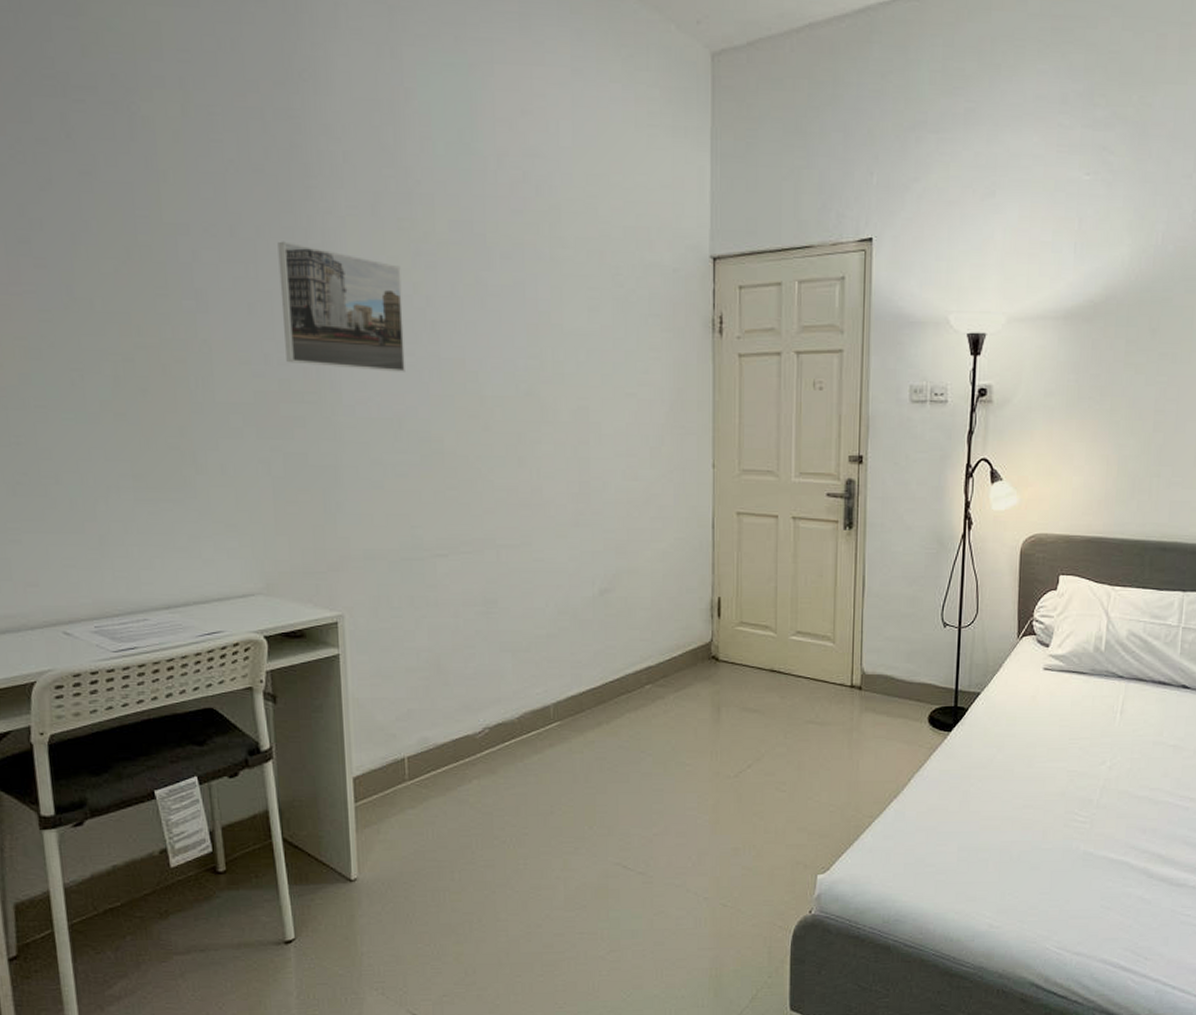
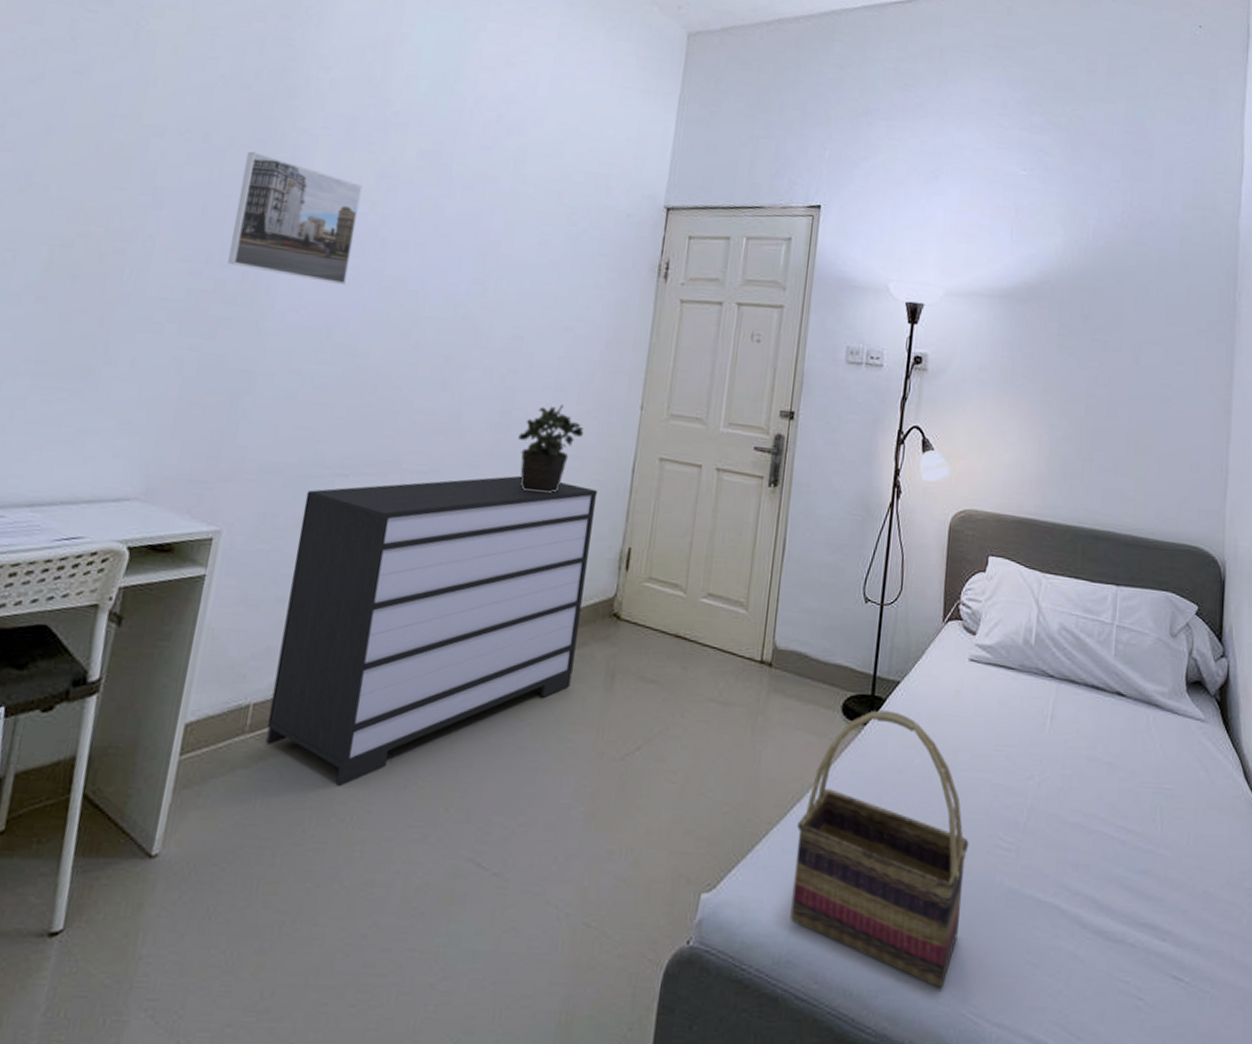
dresser: none [413,541,683,817] -> present [265,475,598,787]
potted plant: none [600,470,660,555] -> present [518,404,584,493]
woven basket: none [895,718,1048,930] -> present [790,710,969,988]

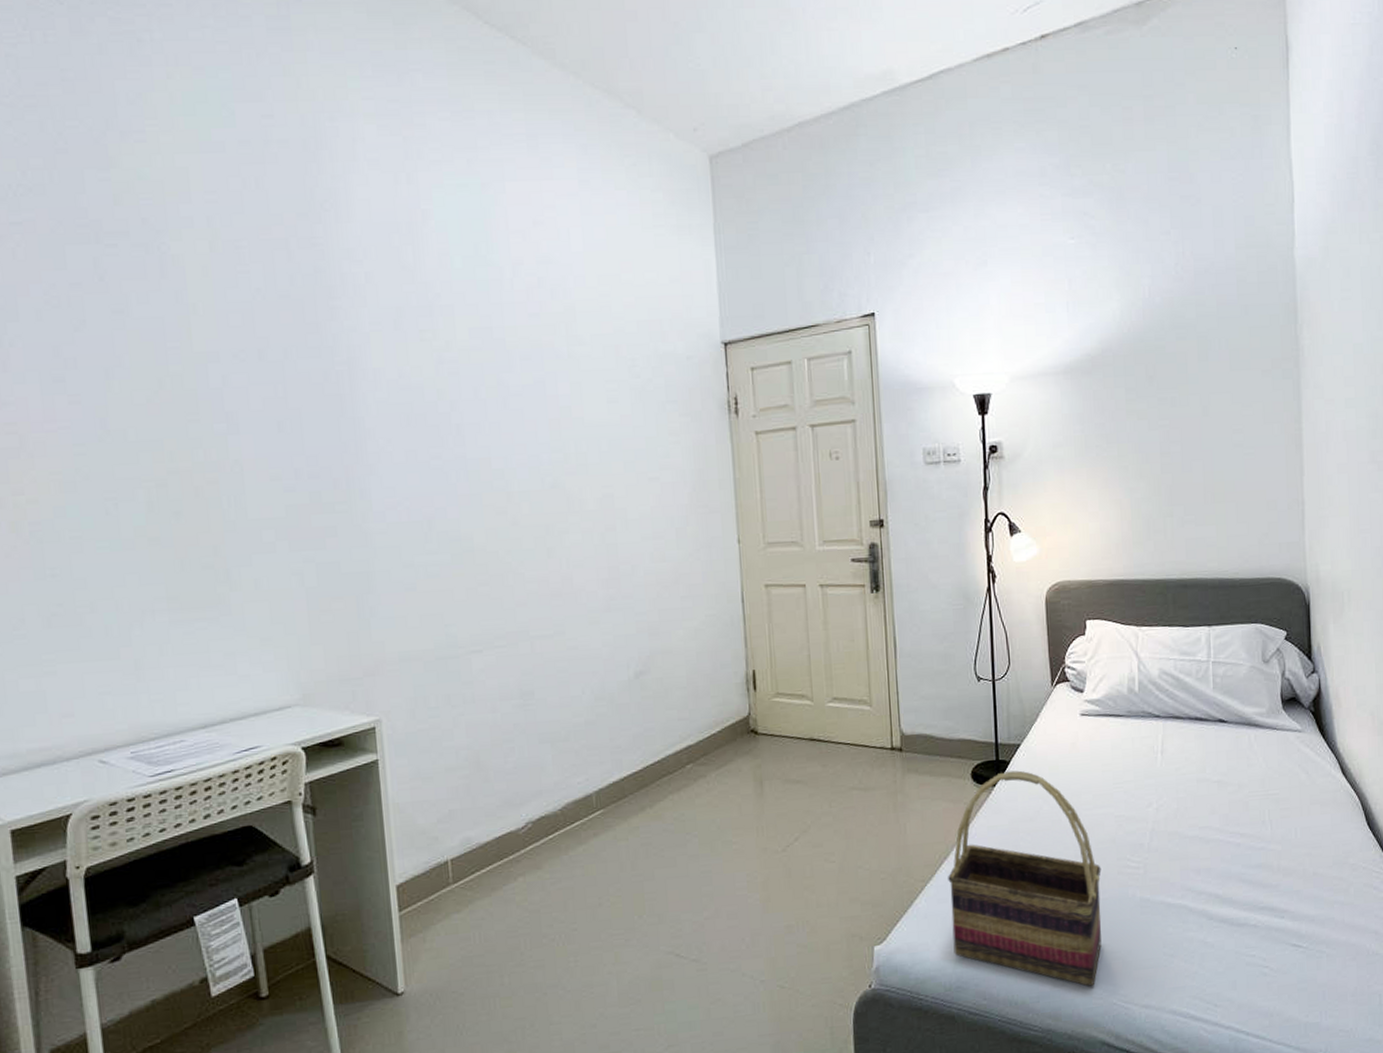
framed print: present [228,151,363,285] -> none [305,360,433,476]
dresser: present [265,475,598,787] -> none [448,622,725,914]
potted plant: present [518,404,584,493] -> none [630,551,689,637]

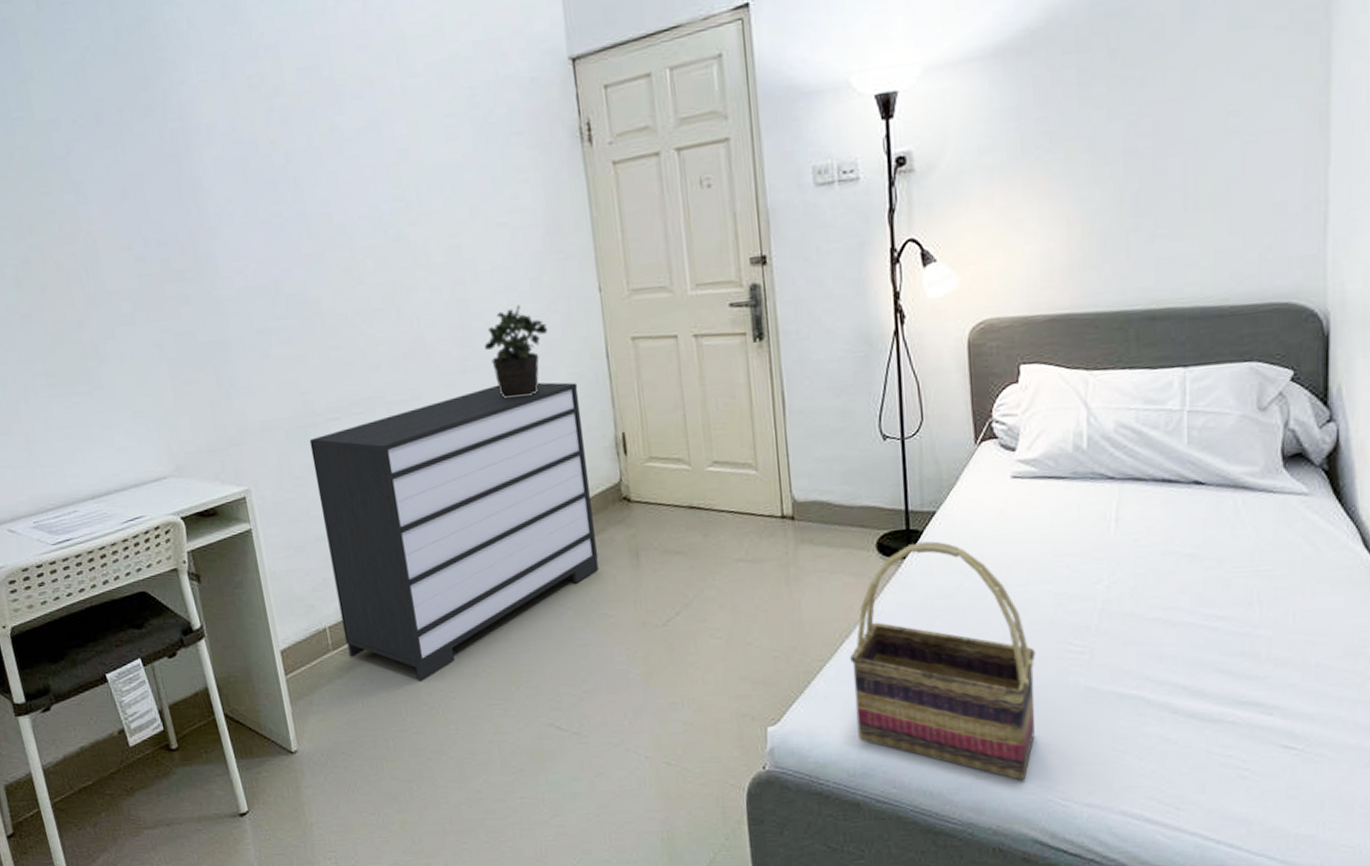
dresser: none [448,622,725,914] -> present [309,382,599,682]
potted plant: none [630,551,689,637] -> present [484,304,547,399]

